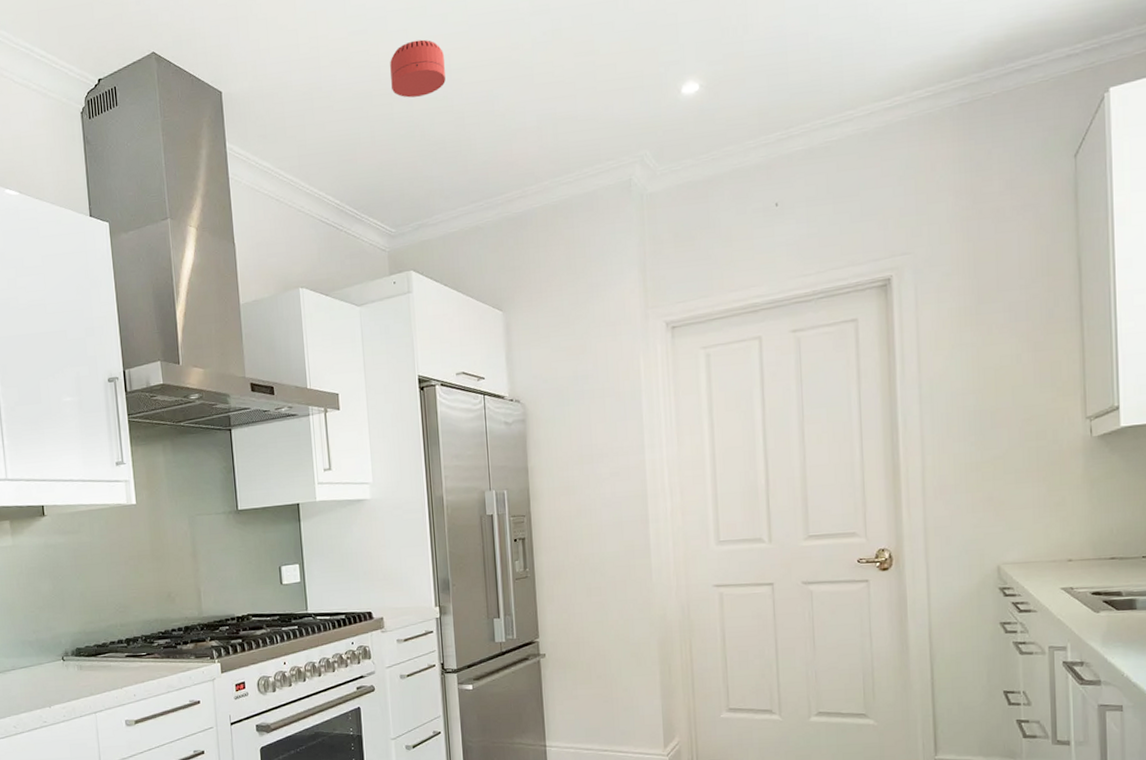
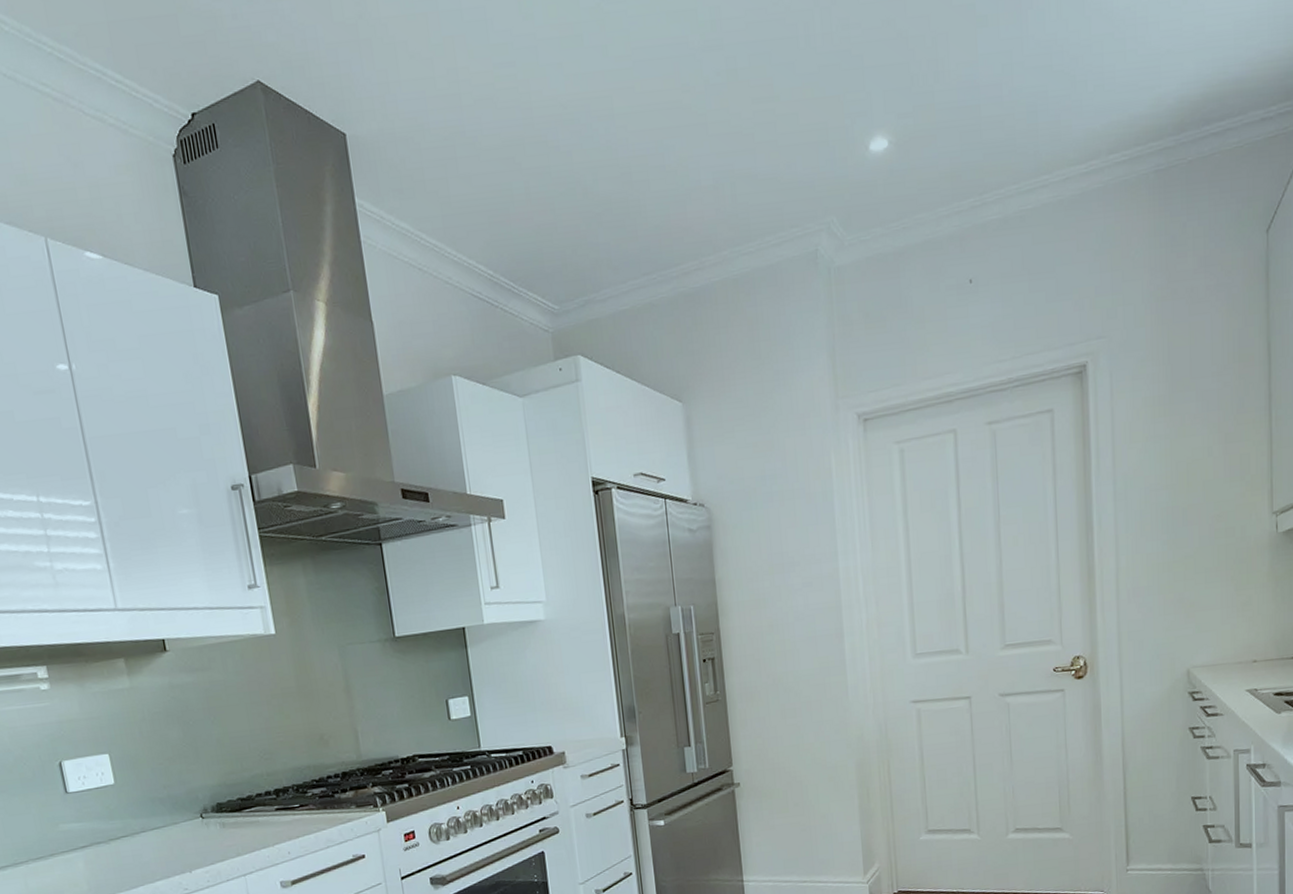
smoke detector: present [390,39,446,98] -> none [543,76,609,148]

